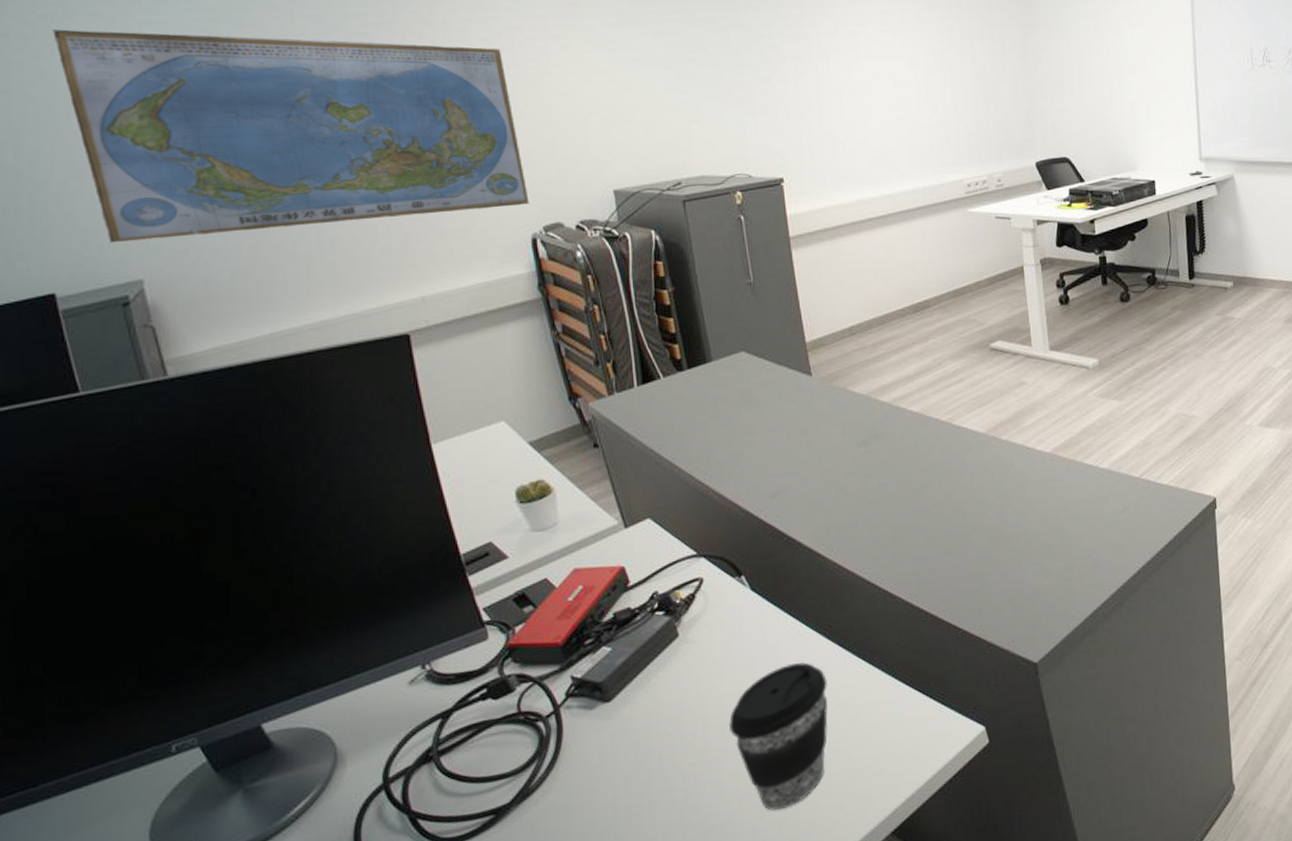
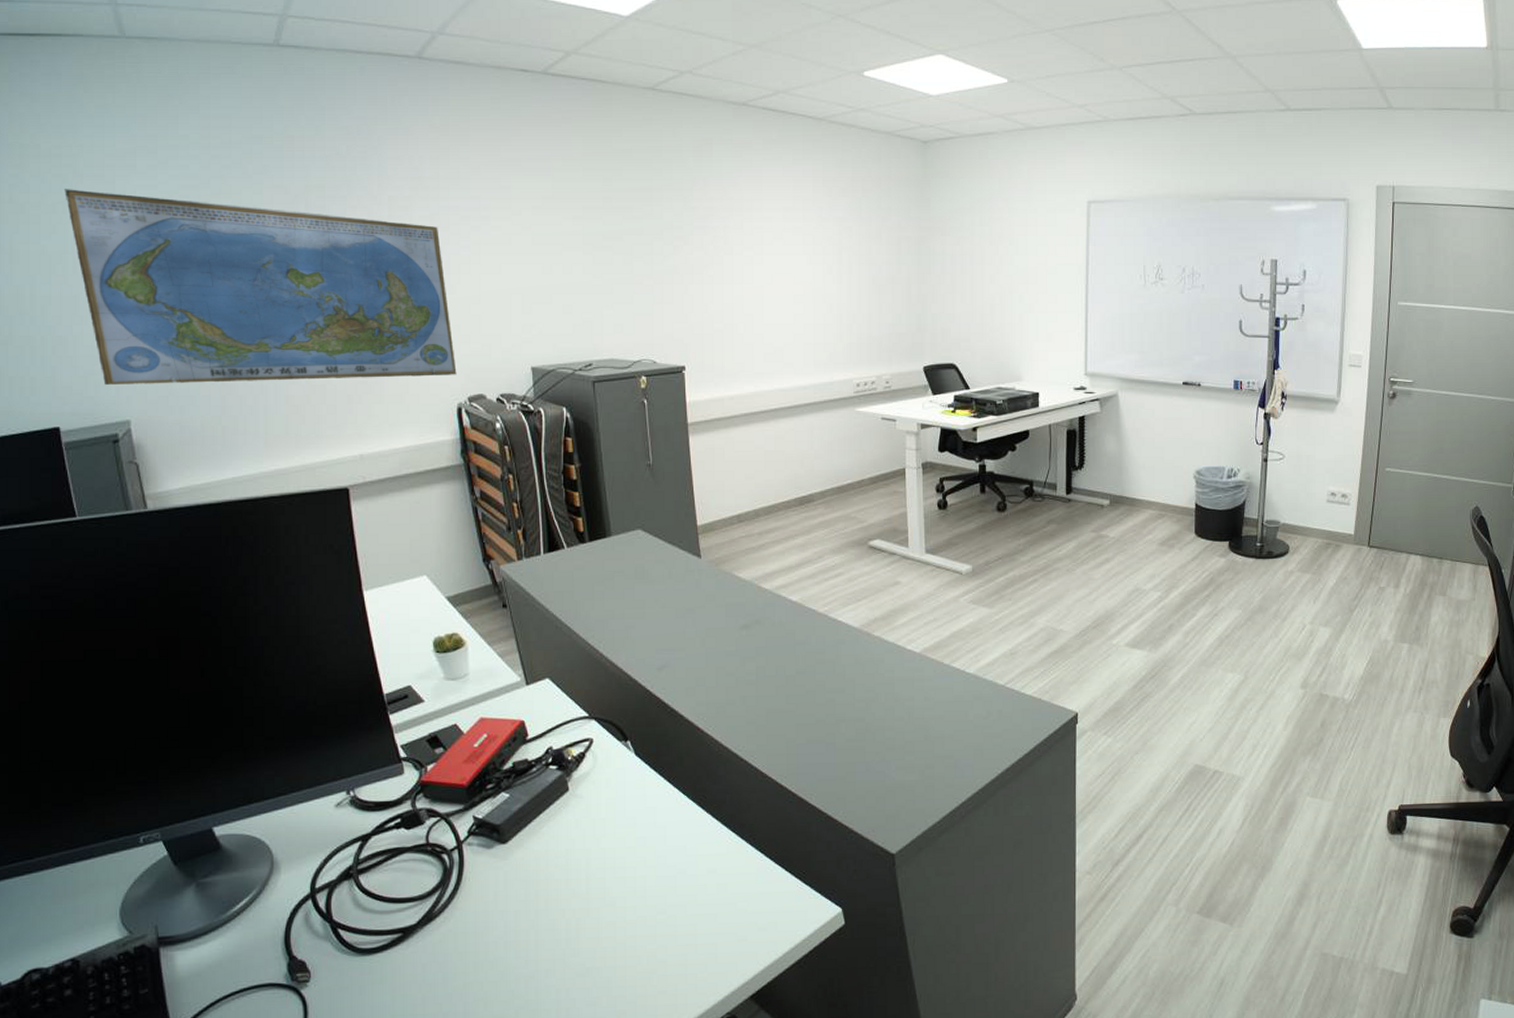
coffee cup: present [728,662,828,811] -> none [608,828,699,963]

